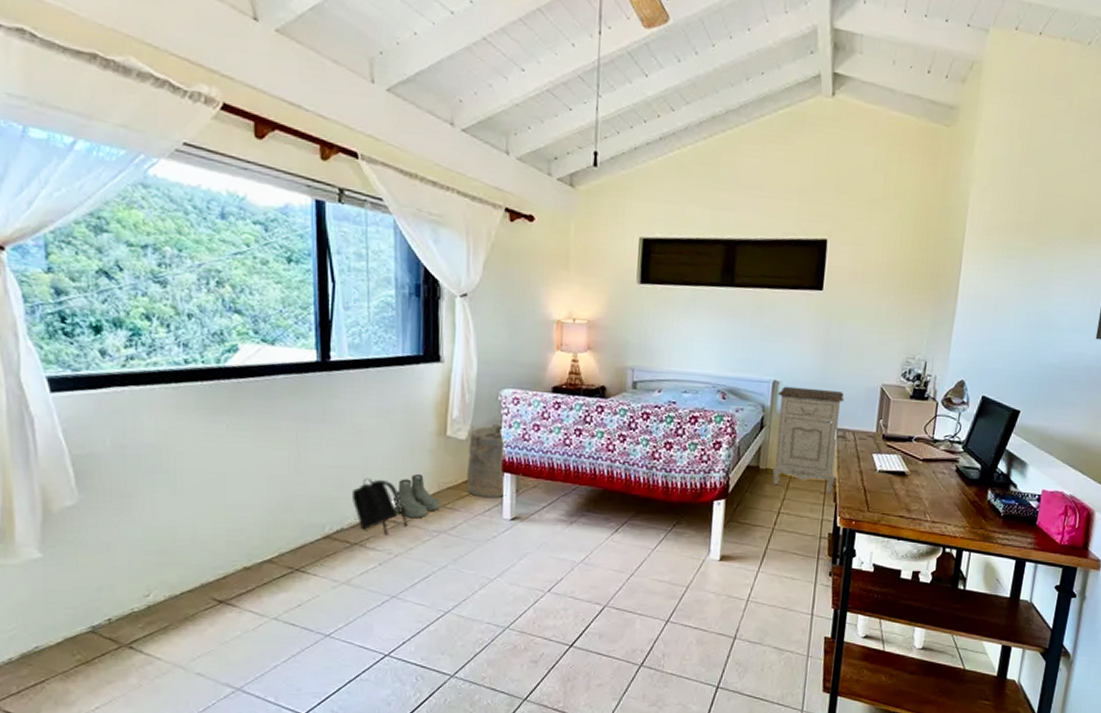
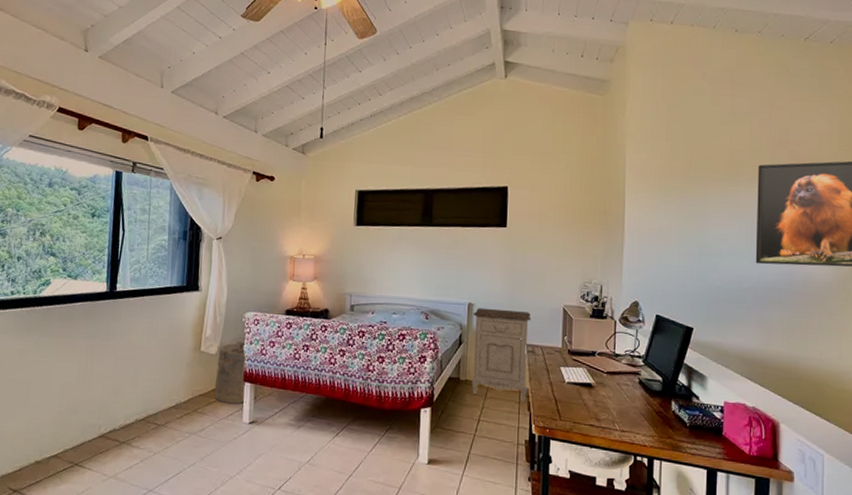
backpack: present [351,478,408,535] -> none [123,386,166,436]
boots: present [394,473,441,519] -> none [155,382,193,421]

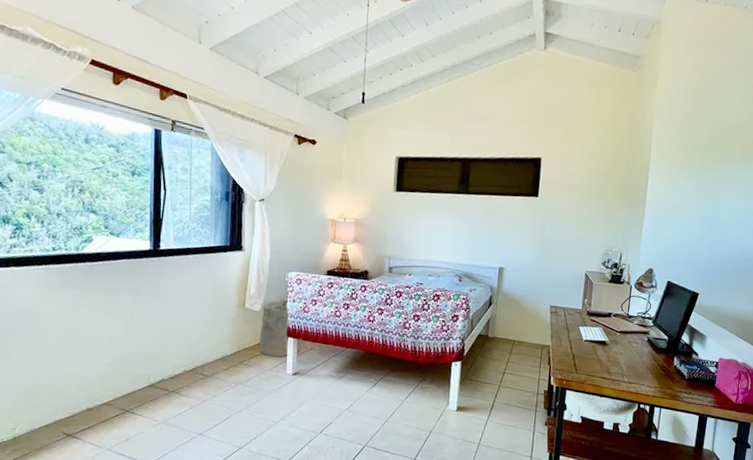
nightstand: present [471,307,532,403] -> none [498,271,556,358]

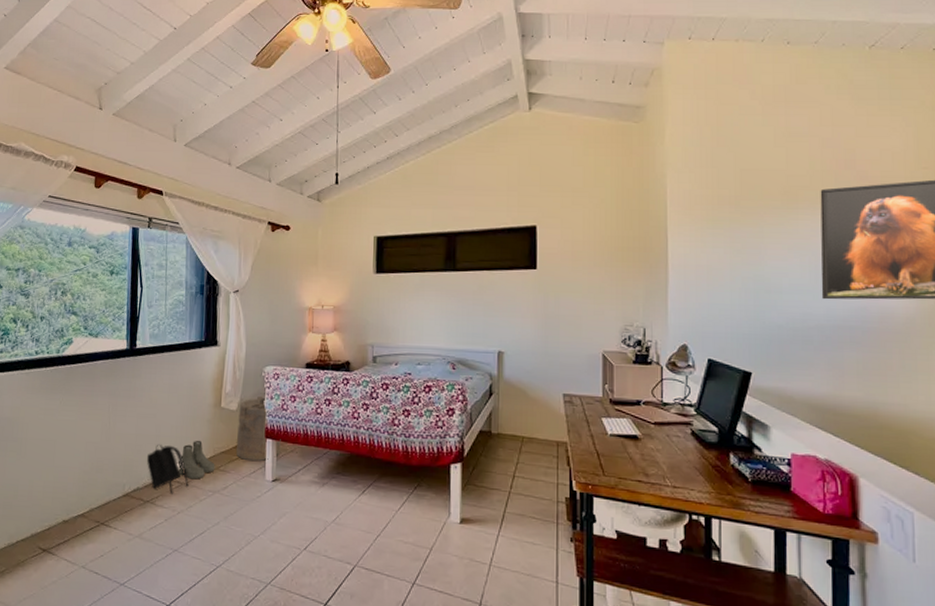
backpack: none [171,340,213,385] -> present [146,444,189,494]
boots: none [203,337,239,373] -> present [178,440,215,480]

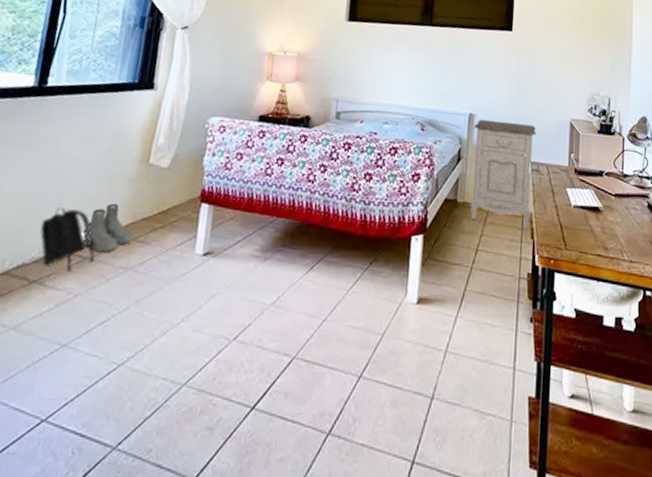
laundry hamper: present [236,396,281,461] -> none [161,152,220,230]
nightstand: none [504,356,568,458] -> present [470,119,537,230]

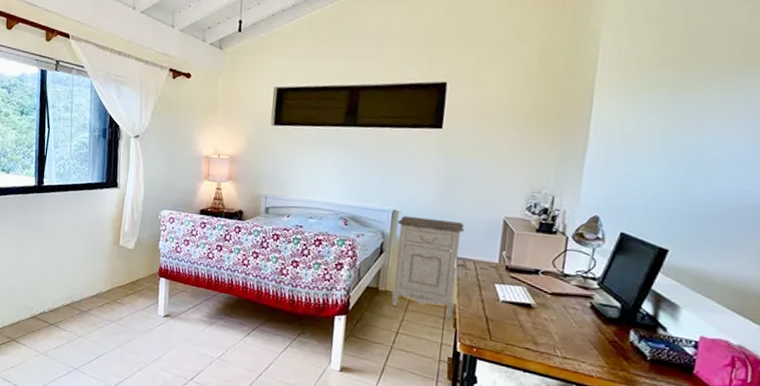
backpack: present [39,207,95,272] -> none [51,274,89,320]
boots: present [82,203,133,253] -> none [79,273,113,309]

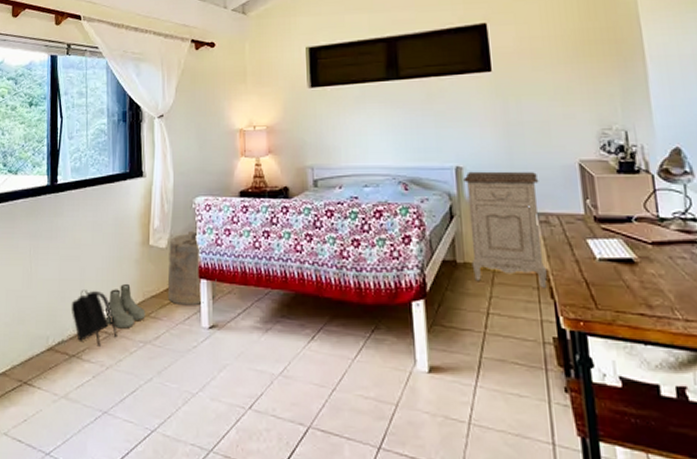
backpack: none [51,274,89,320] -> present [70,290,117,347]
boots: none [79,273,113,309] -> present [105,283,146,329]
laundry hamper: none [132,238,174,298] -> present [168,231,217,305]

